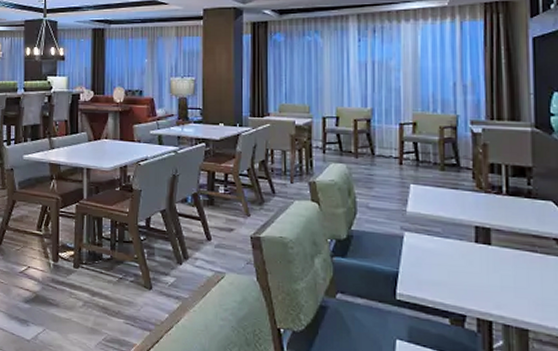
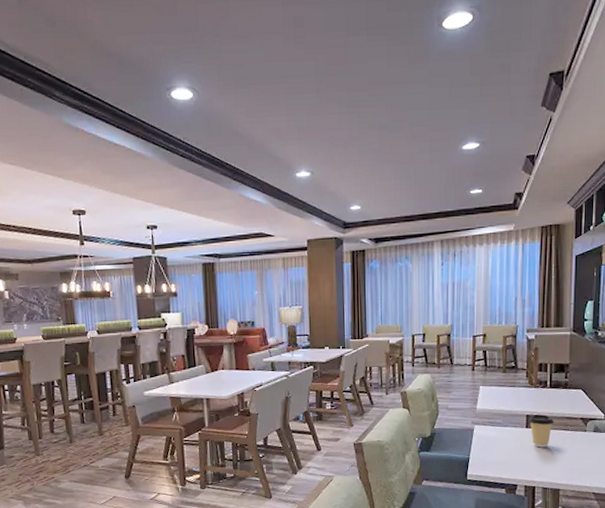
coffee cup: none [477,227,516,271] -> present [528,414,554,448]

